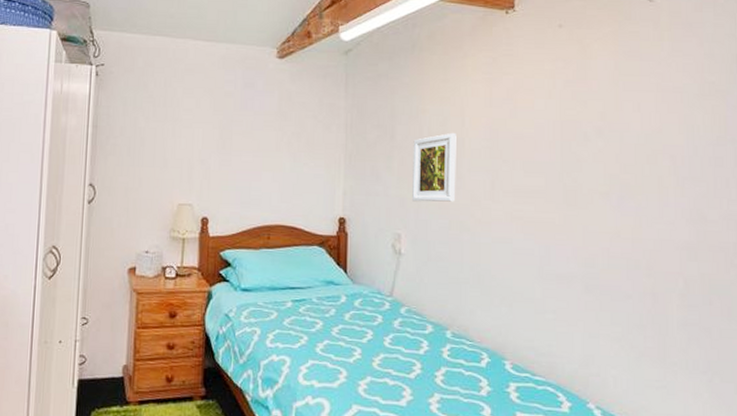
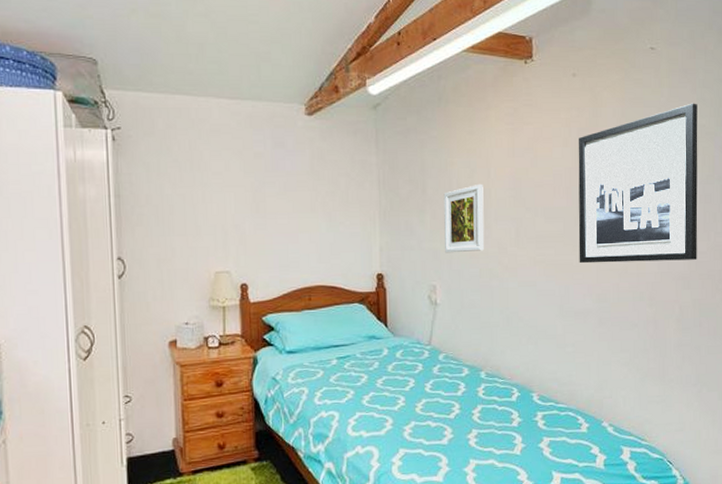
wall art: none [562,58,707,229] -> present [578,103,698,264]

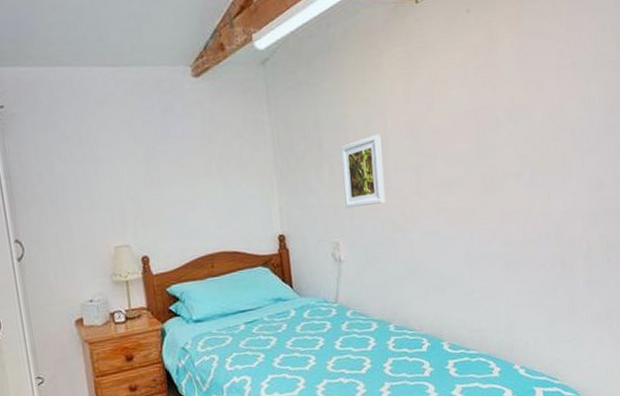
wall art: present [578,103,698,264] -> none [475,30,603,208]

